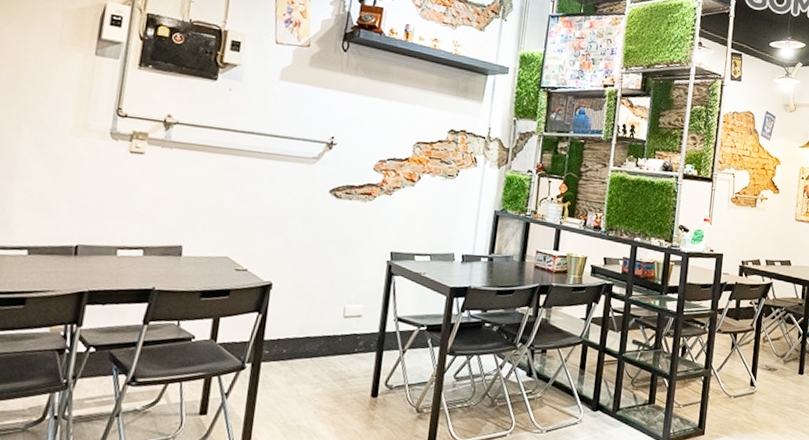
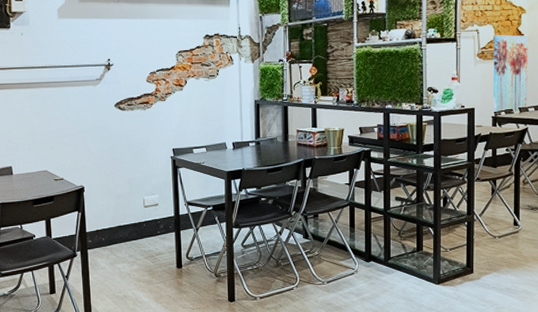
wall art: none [741,182,781,265] -> present [493,35,528,114]

